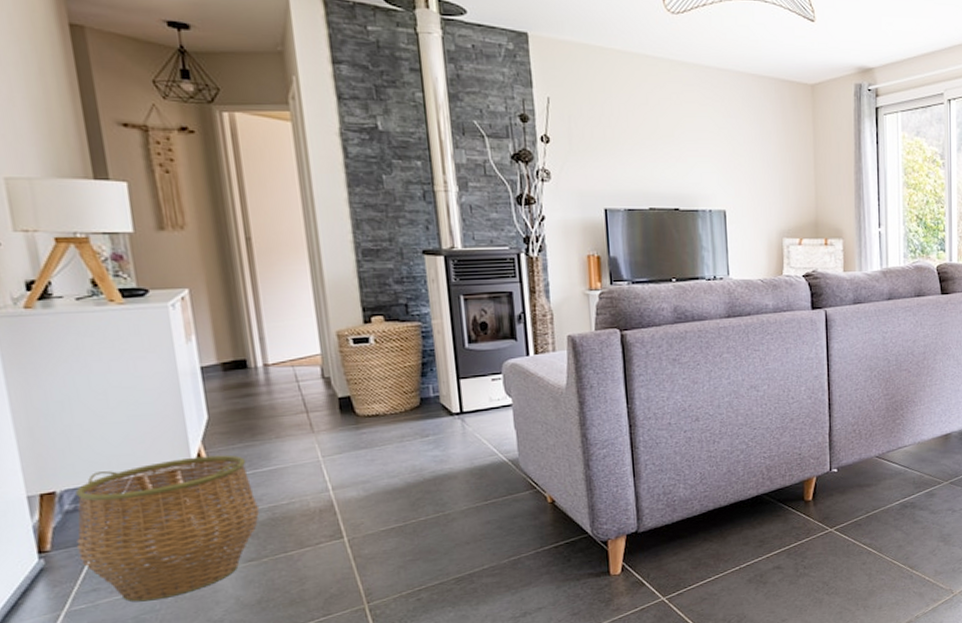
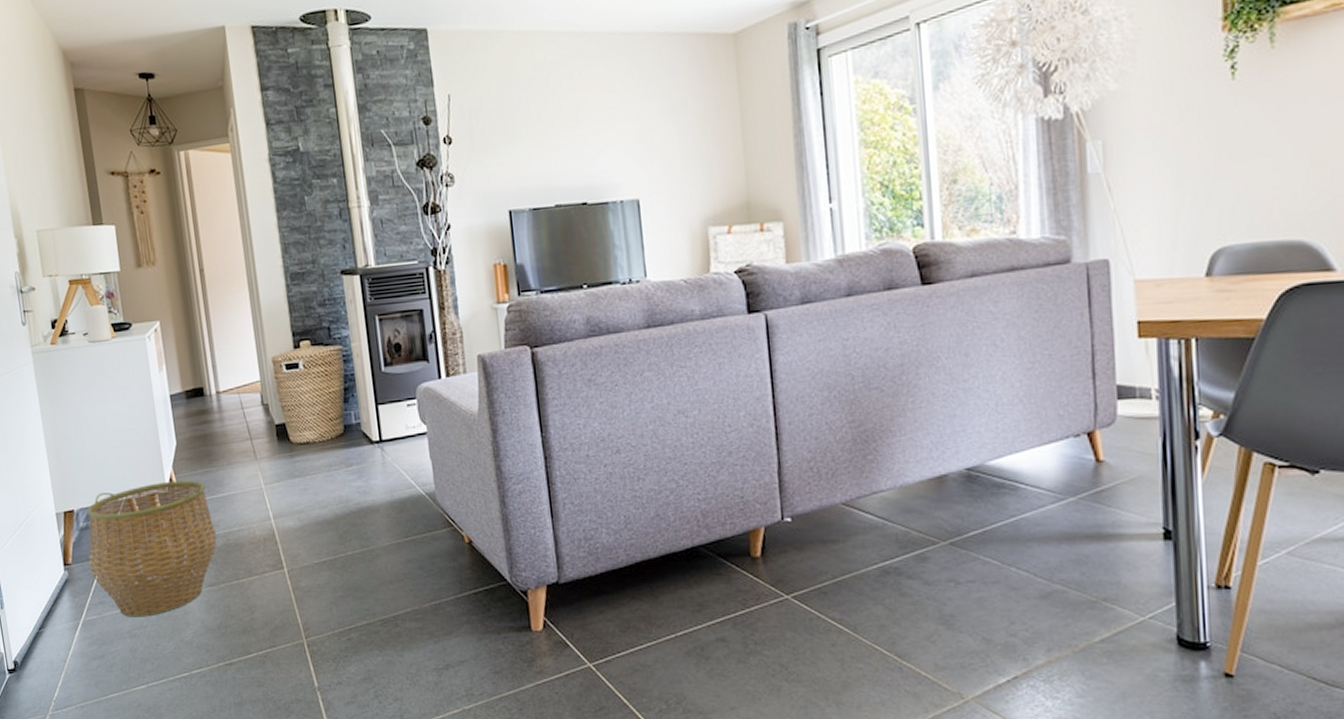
candle: none [78,267,120,310] -> present [84,304,112,344]

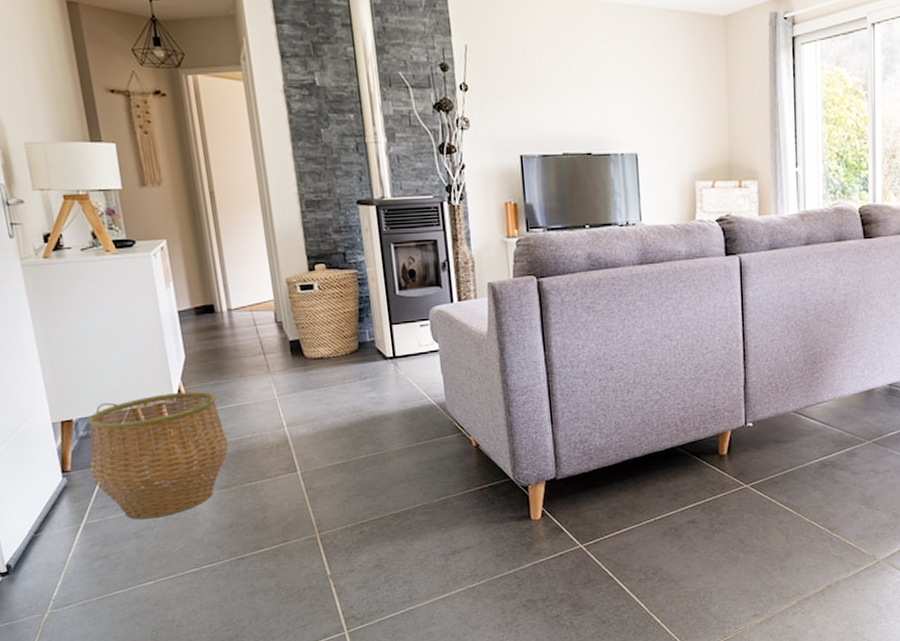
candle: present [84,304,112,344] -> none [81,221,114,259]

